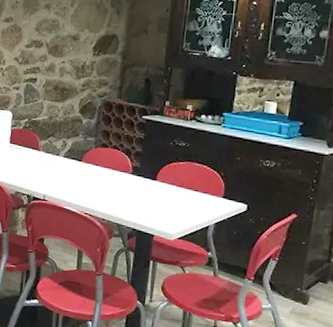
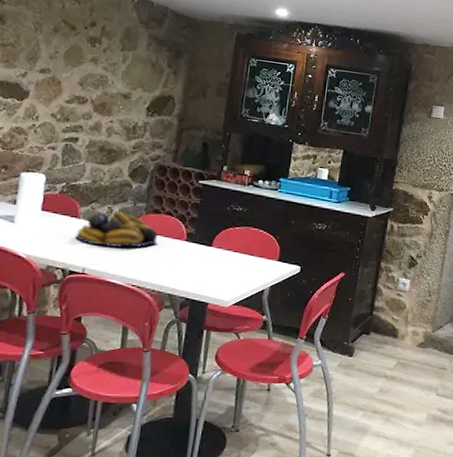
fruit bowl: none [37,145,107,179] -> present [75,211,158,248]

